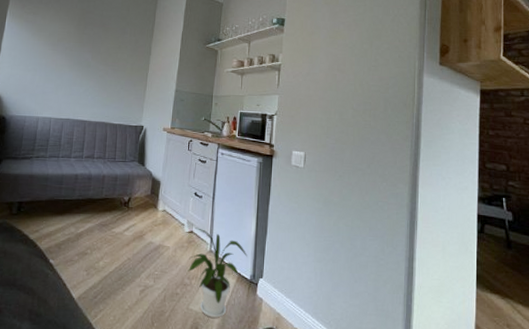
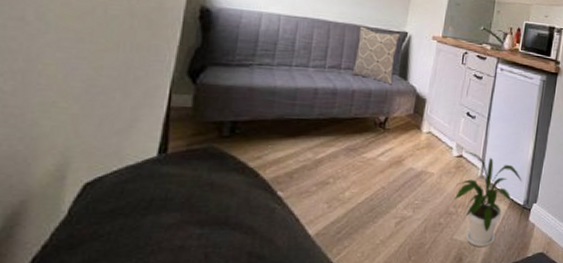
pillow: none [102,123,138,171] -> present [351,26,400,85]

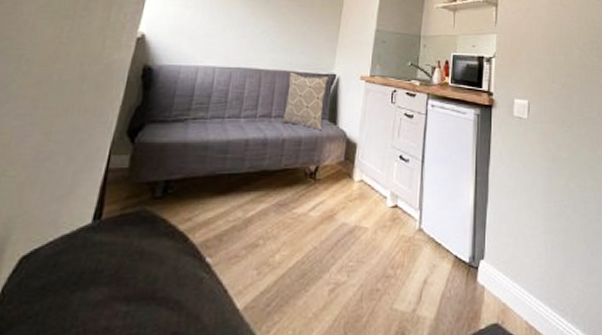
house plant: present [454,151,522,248] -> none [391,200,465,319]

